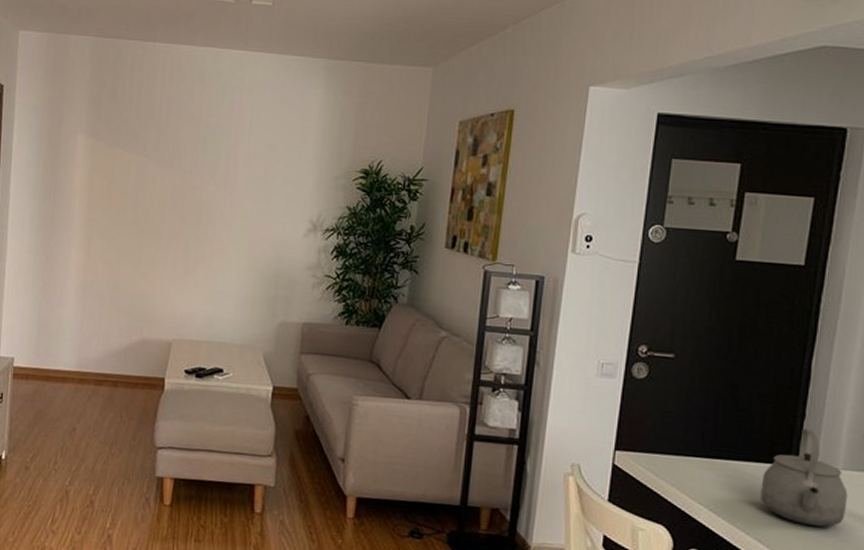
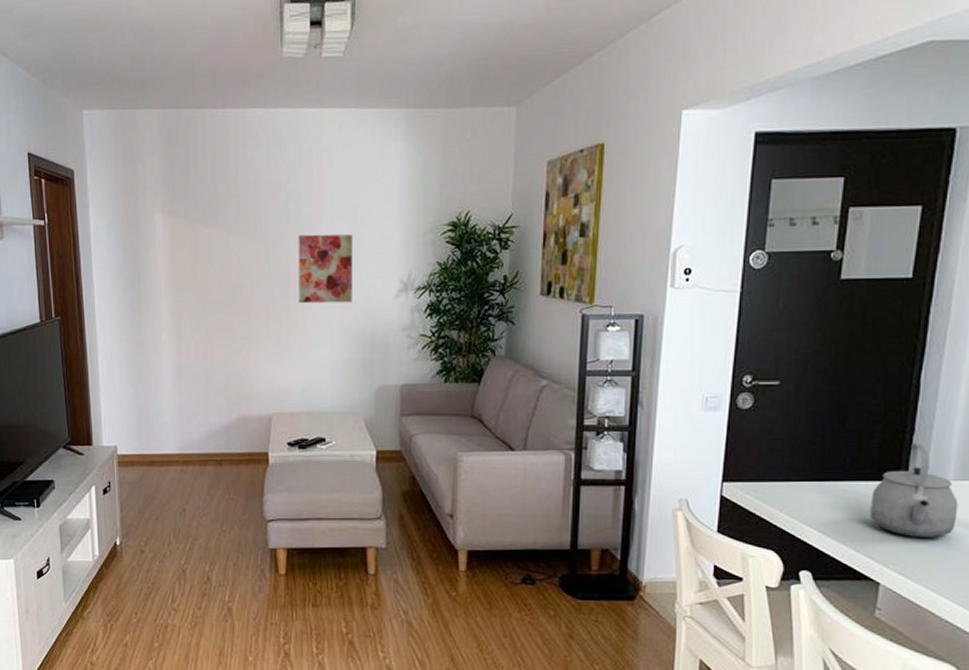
wall art: none [209,167,267,238] -> present [298,234,353,304]

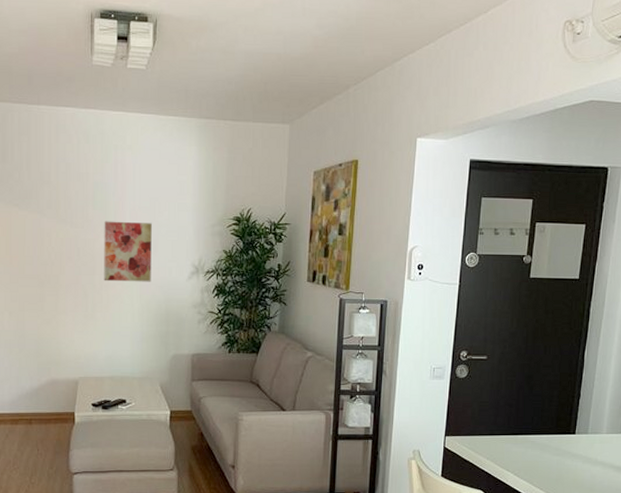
tea kettle: present [870,443,959,538] -> none [550,405,610,478]

